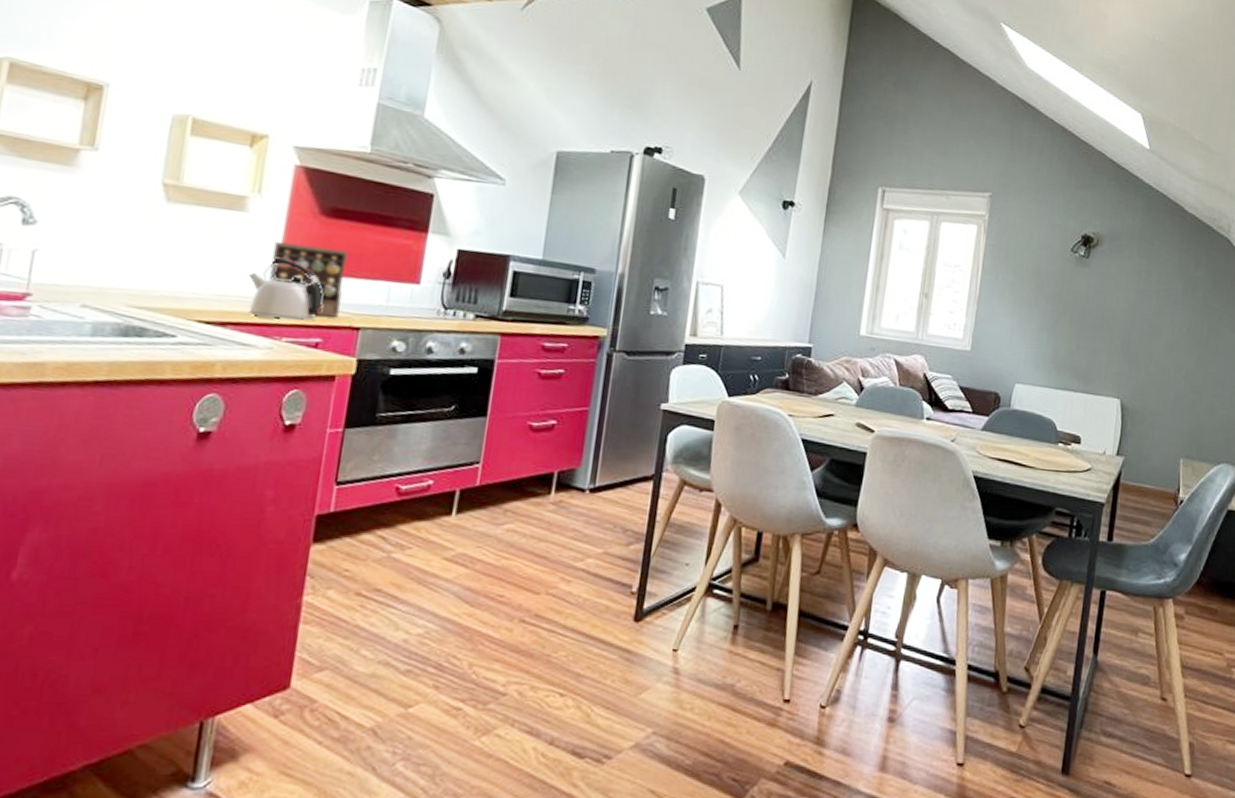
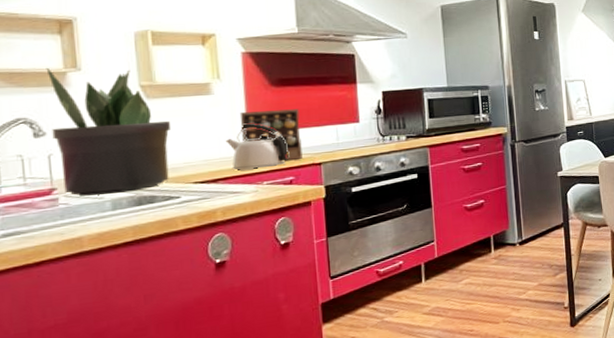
planter: none [40,139,187,317] -> present [46,67,170,196]

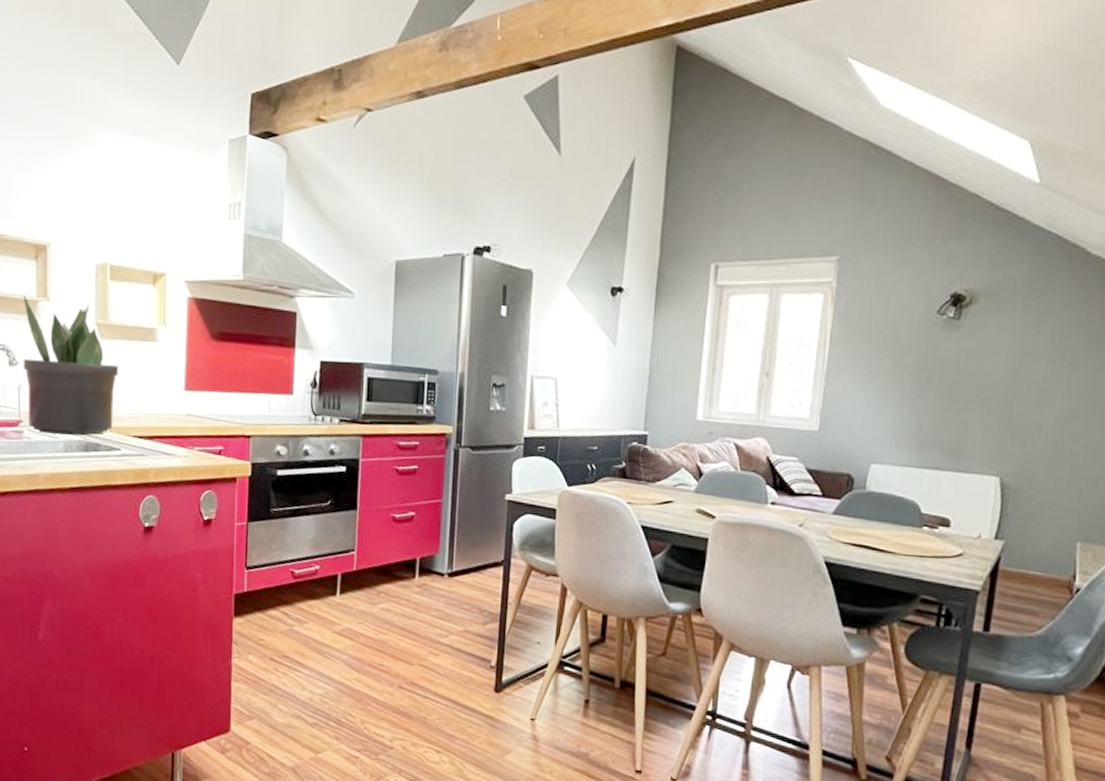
kettle: present [225,123,289,172] -> none [164,379,221,433]
spice rack: present [239,109,303,160] -> none [179,366,235,428]

